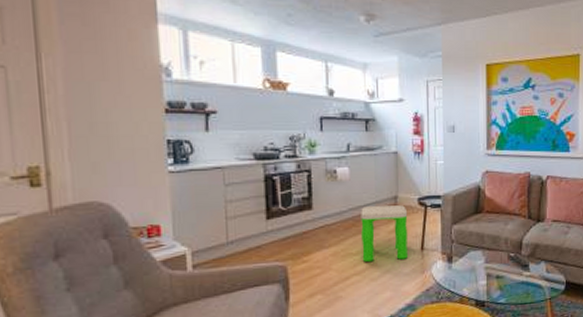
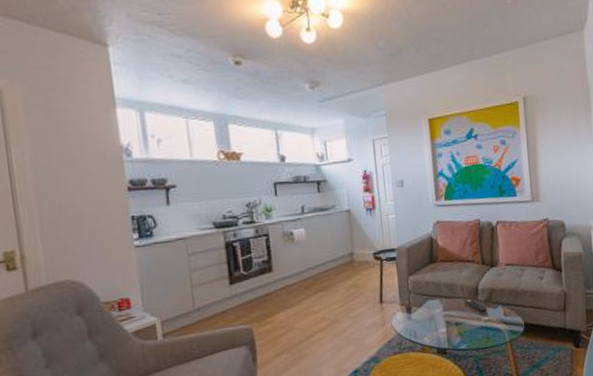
stool: present [361,205,408,262] -> none [319,261,368,319]

